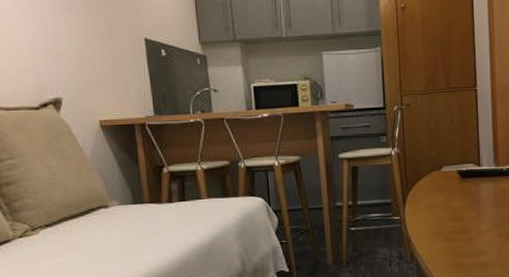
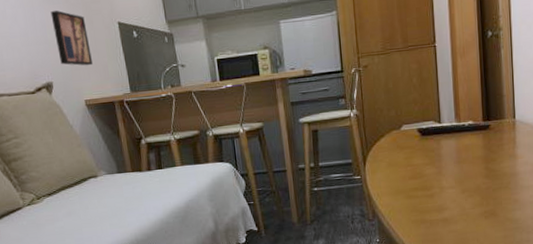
wall art: none [65,20,112,83] -> present [50,10,93,66]

